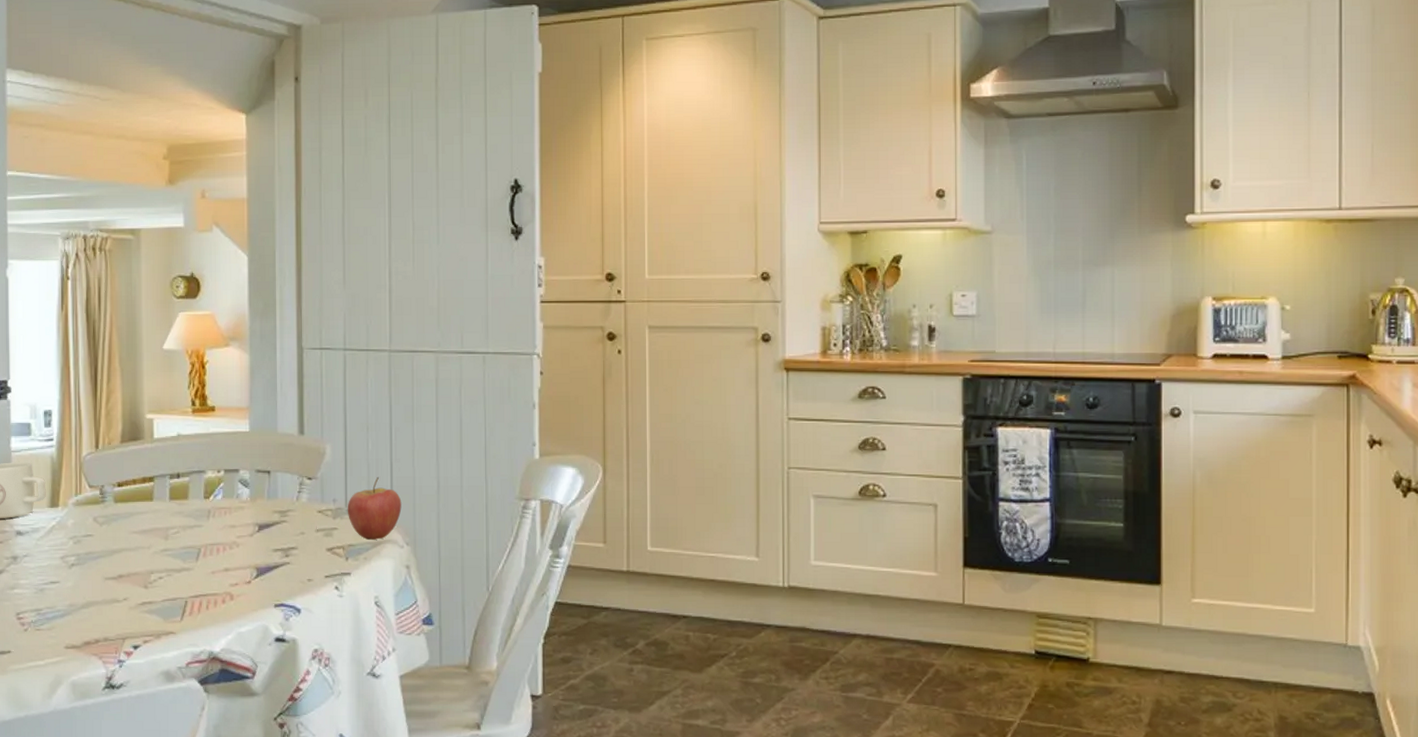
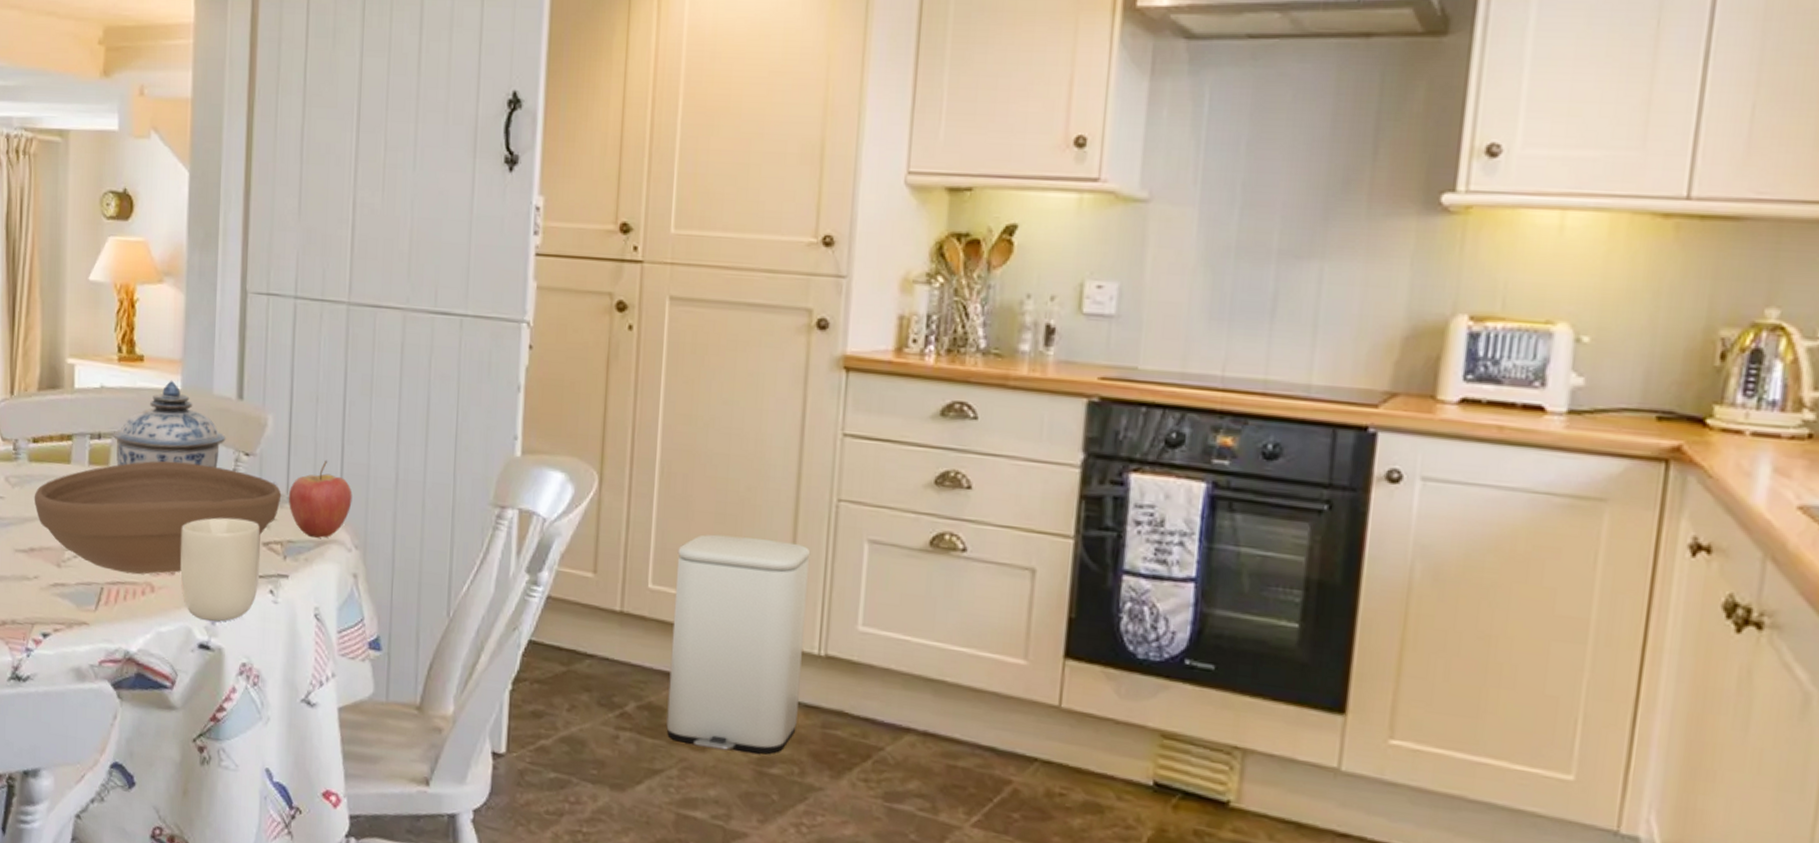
bowl: none [120,490,341,587] -> present [34,460,282,575]
lidded jar: none [190,424,291,499] -> present [113,380,226,469]
cup: none [254,531,326,619] -> present [179,517,261,622]
pedal bin: none [669,503,771,670] -> present [666,534,811,755]

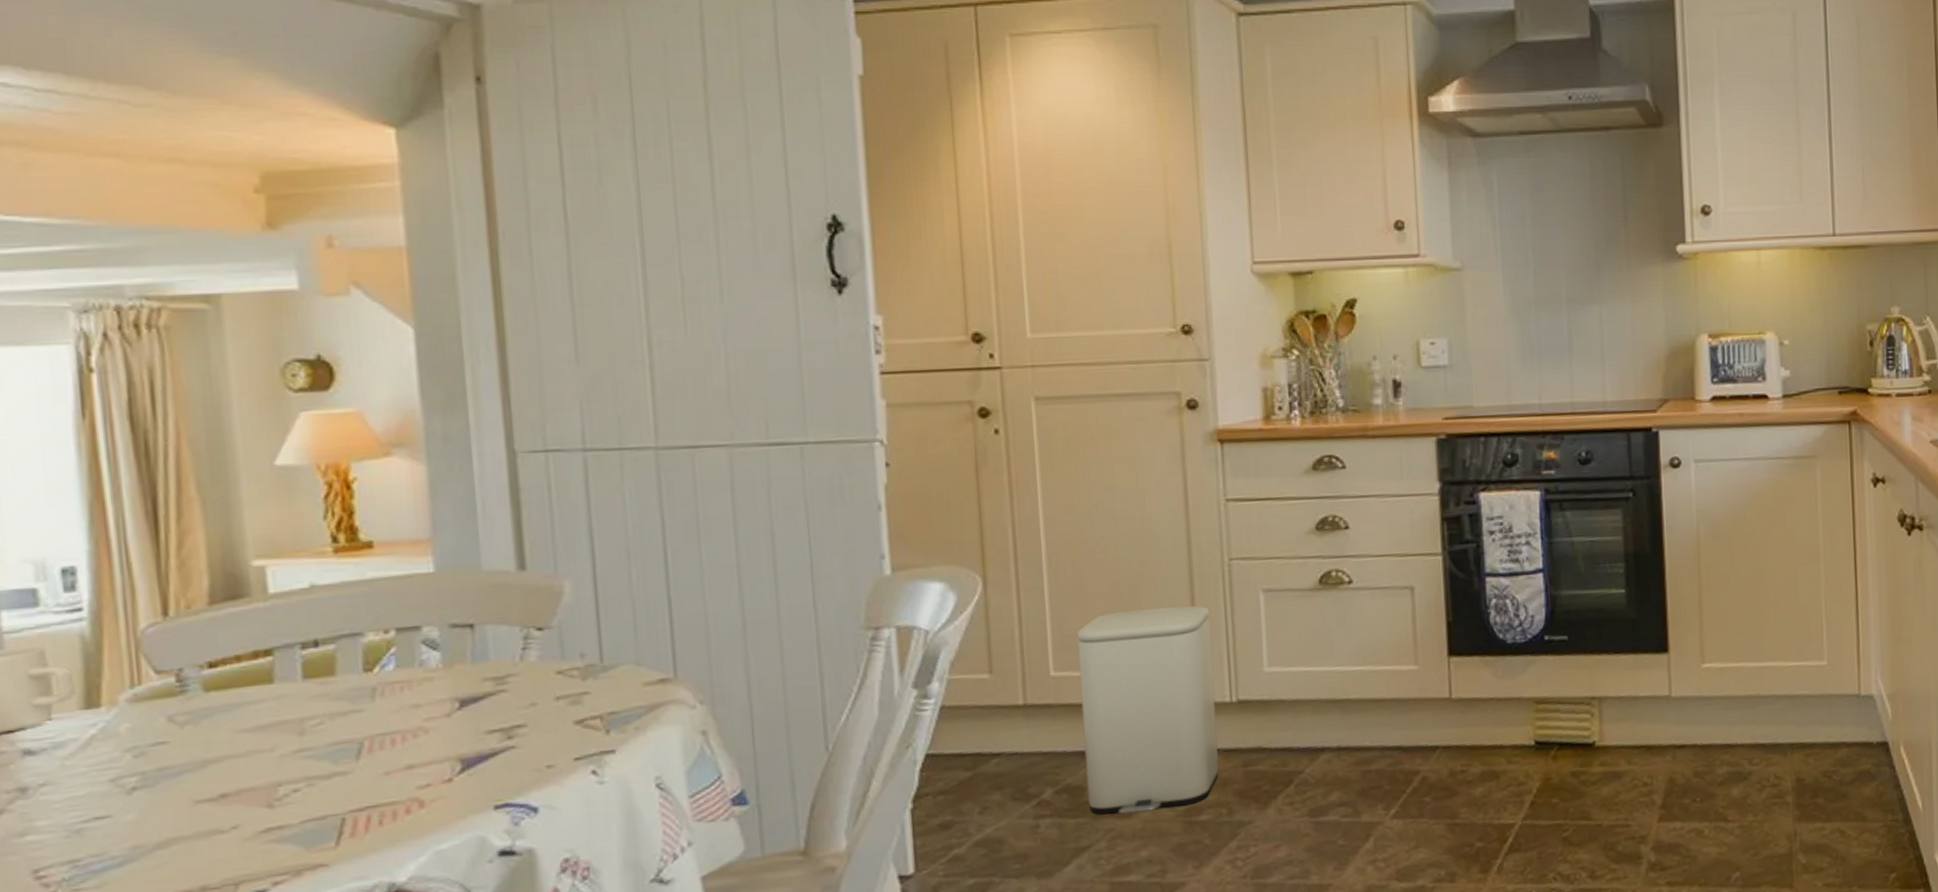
bowl: present [34,460,282,575] -> none [218,649,594,796]
lidded jar: present [113,380,226,469] -> none [336,563,508,673]
cup: present [179,517,261,622] -> none [454,700,575,824]
fruit: present [288,460,352,538] -> none [602,617,690,703]

